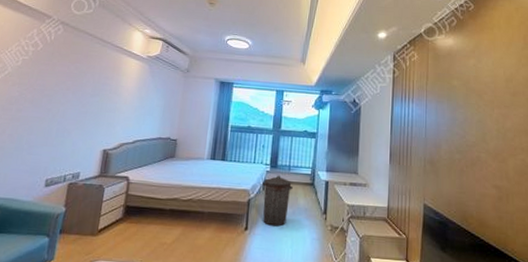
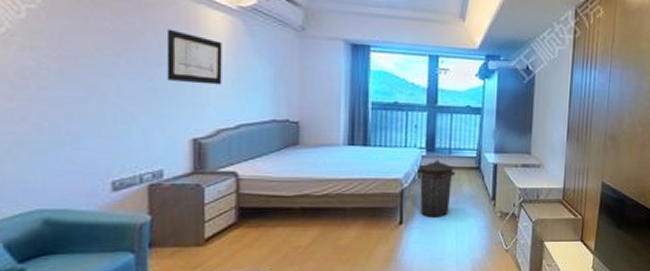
wall art: none [94,71,133,111] -> present [166,29,222,85]

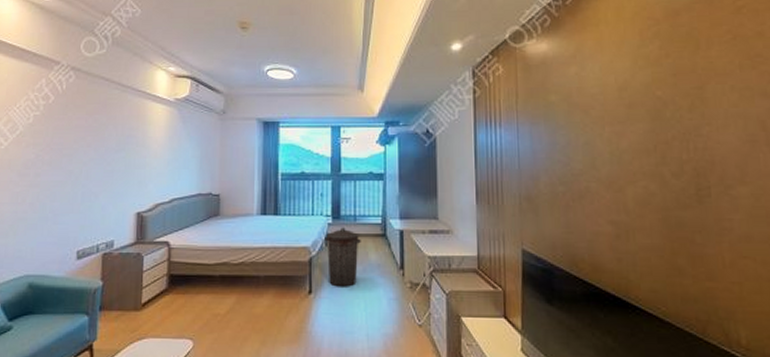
wall art: present [166,29,222,85] -> none [121,122,162,165]

